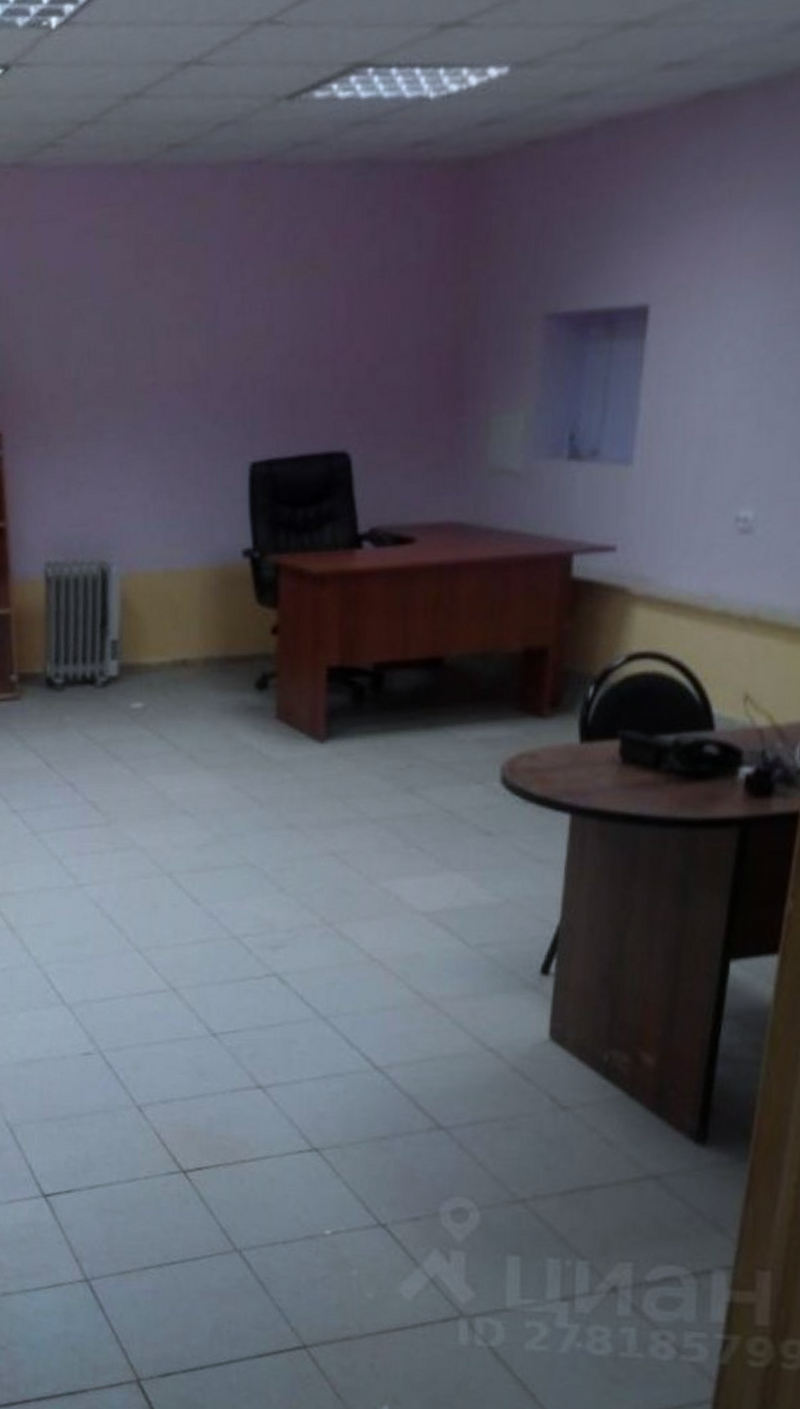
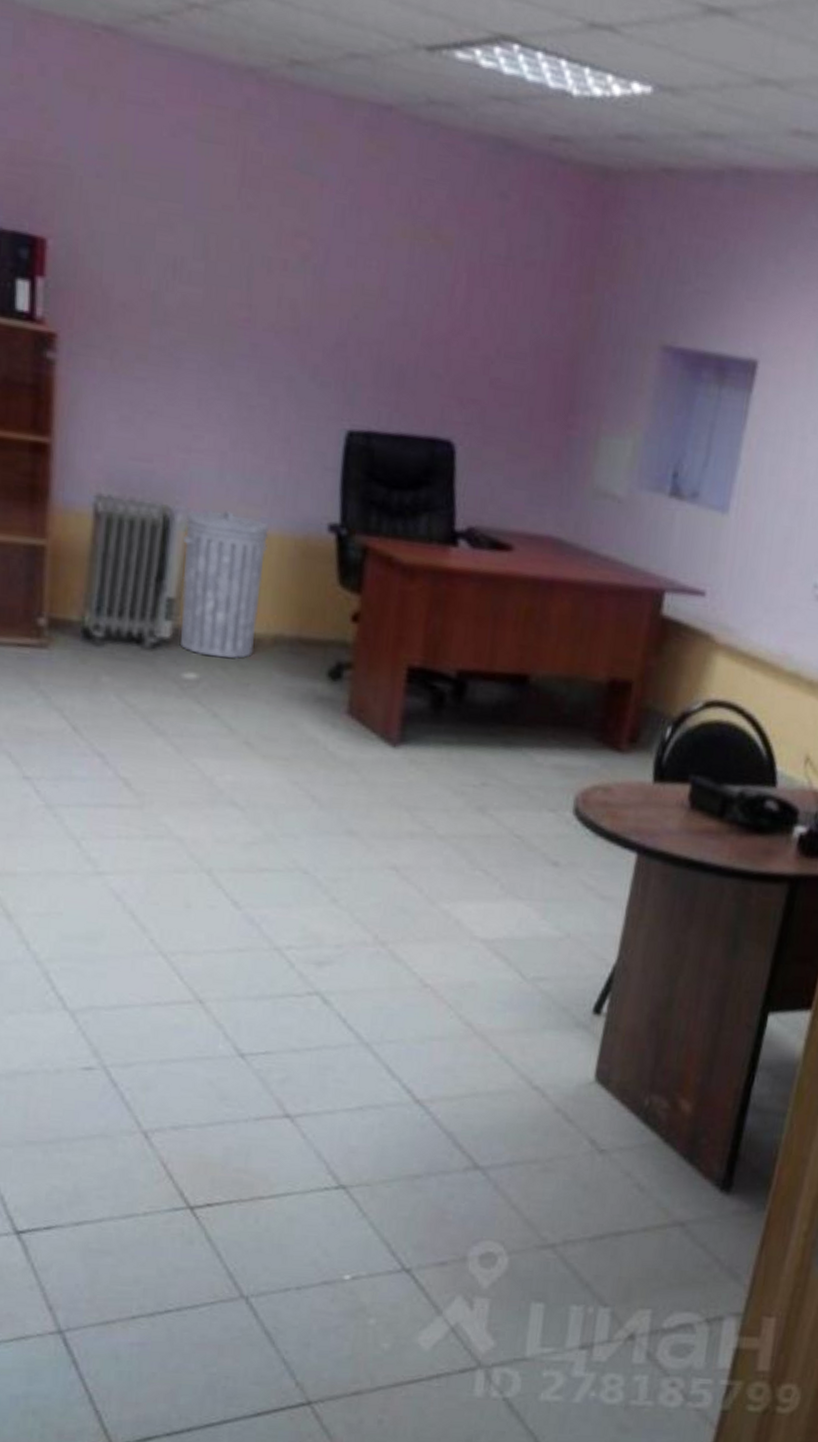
trash can: none [119,555,192,686] -> present [180,511,270,659]

